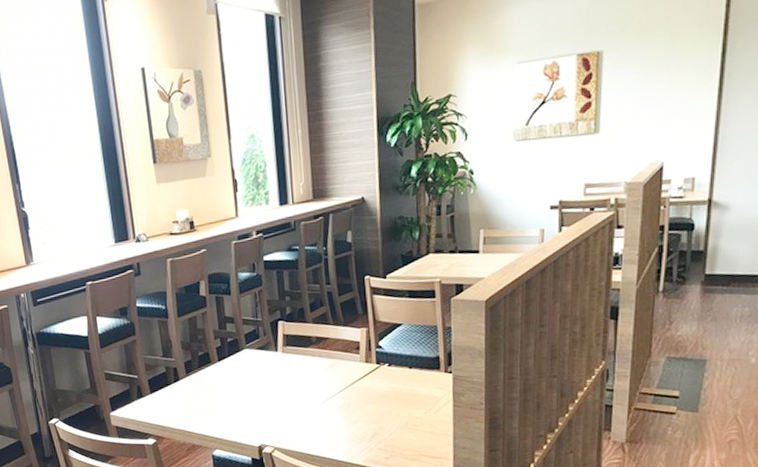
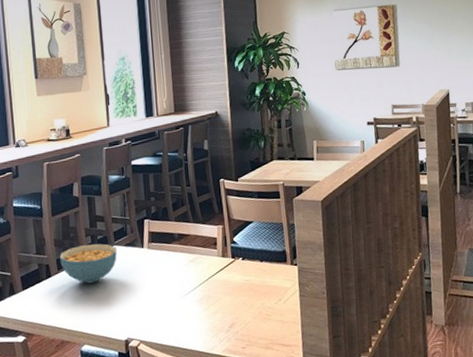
cereal bowl: none [188,346,249,388] -> present [60,243,117,284]

